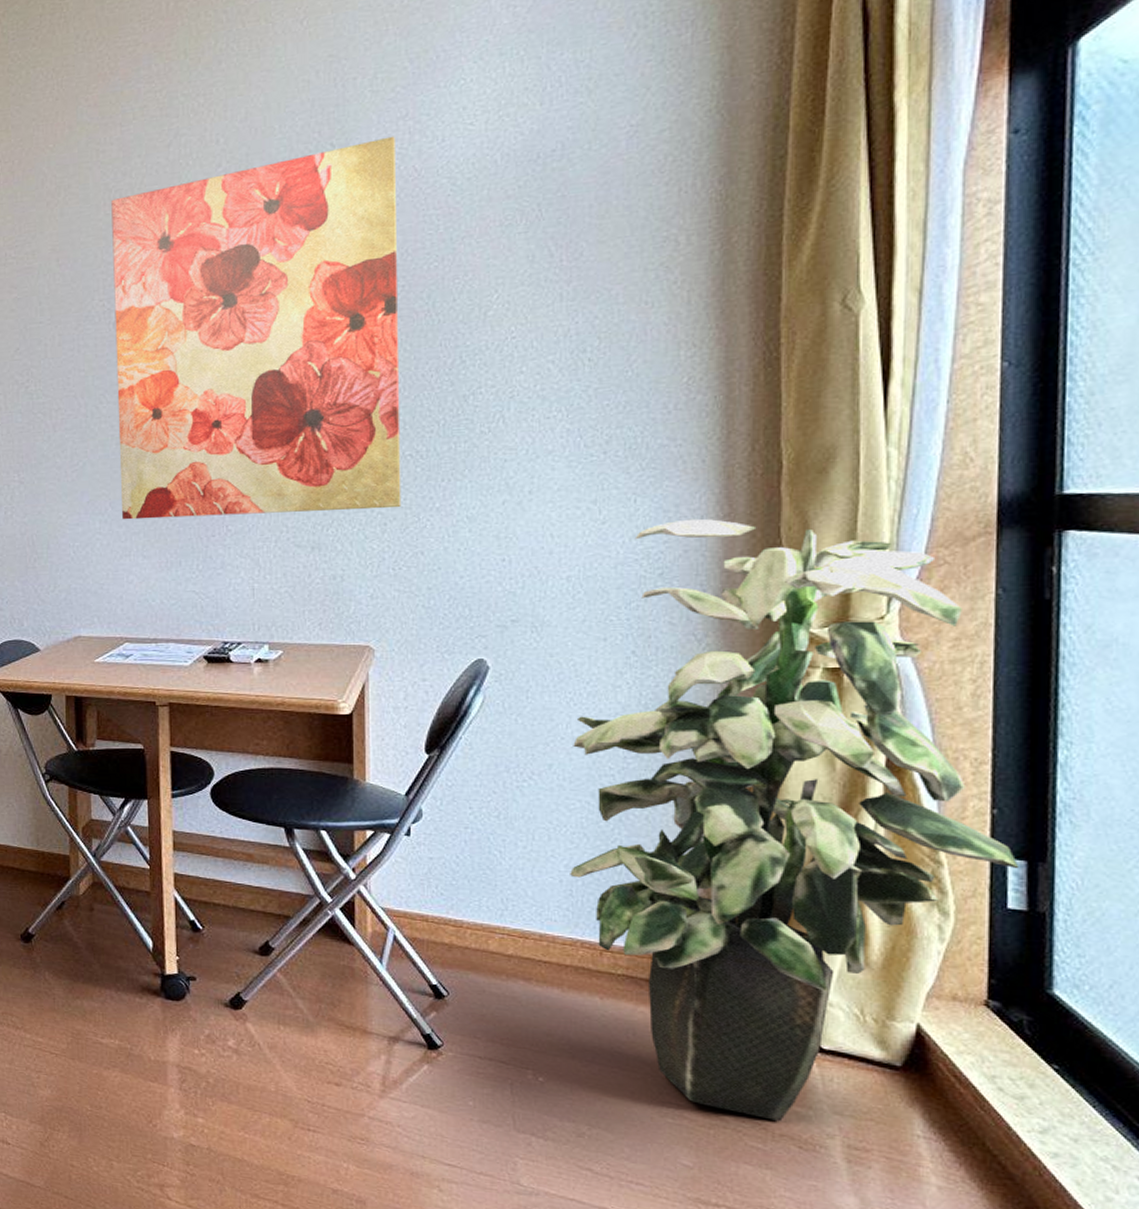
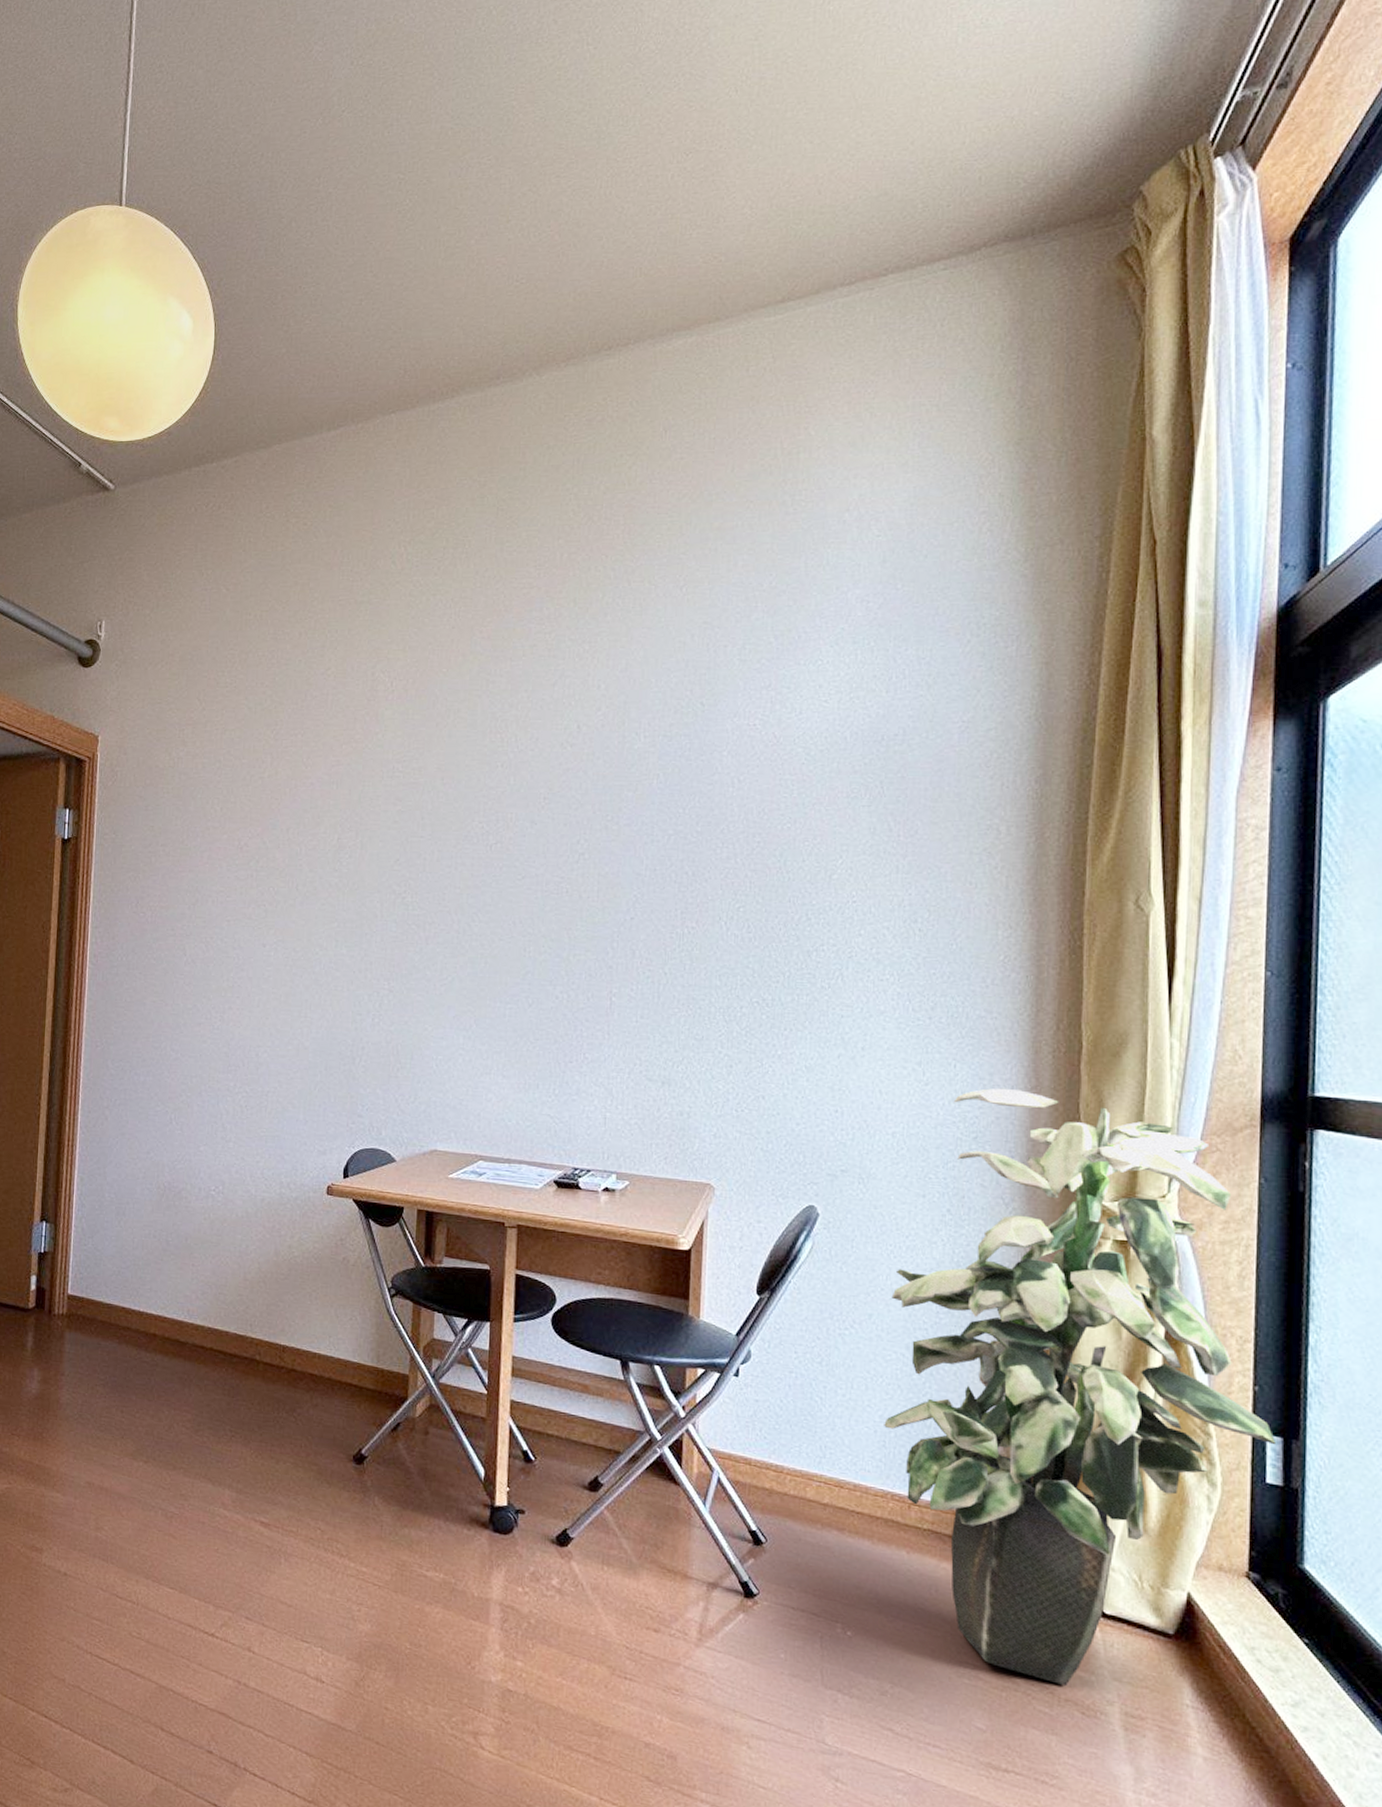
wall art: present [111,136,402,520] -> none [485,703,758,1052]

